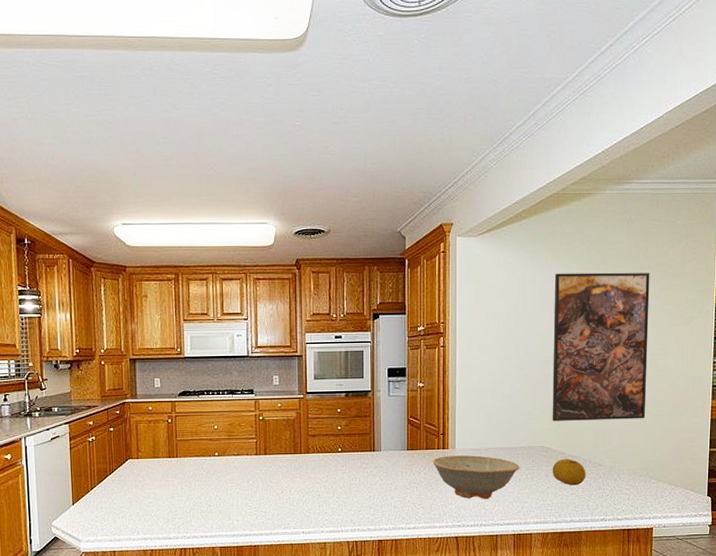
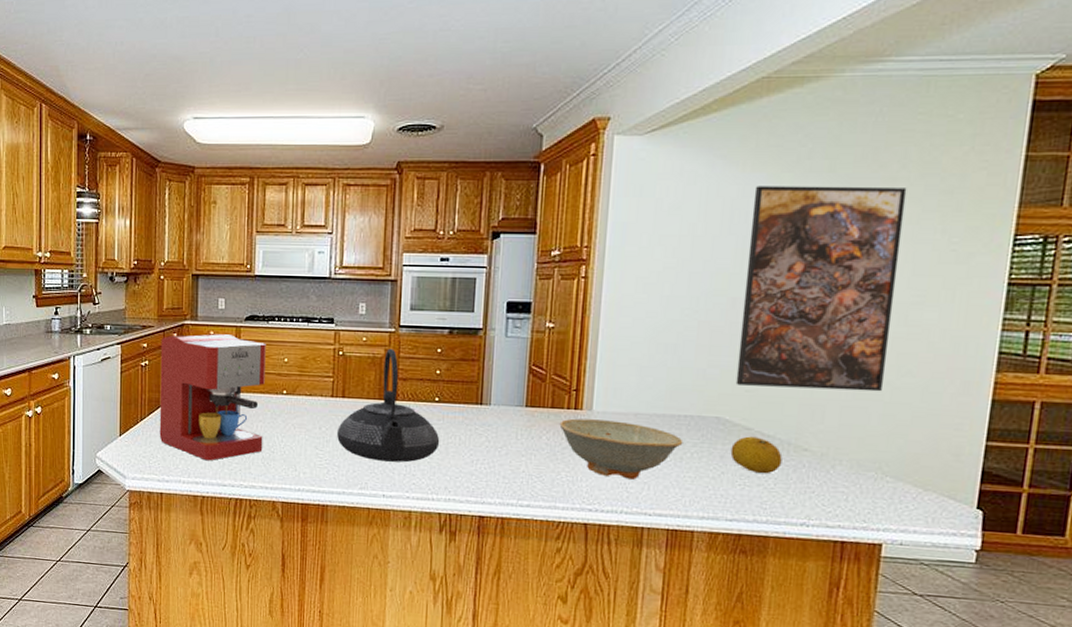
coffee maker: none [105,408,201,519] -> present [159,333,266,461]
teapot: none [262,411,344,504] -> present [337,348,440,463]

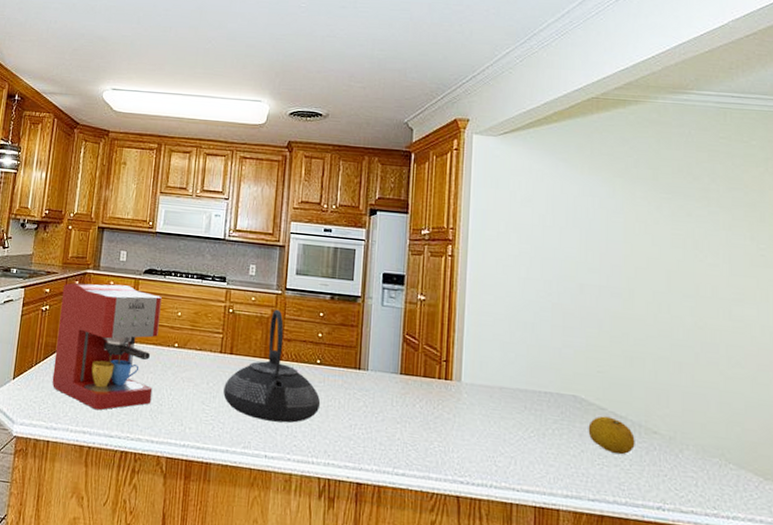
dish: present [559,418,683,480] -> none [431,388,545,453]
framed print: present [735,186,907,392] -> none [588,187,718,380]

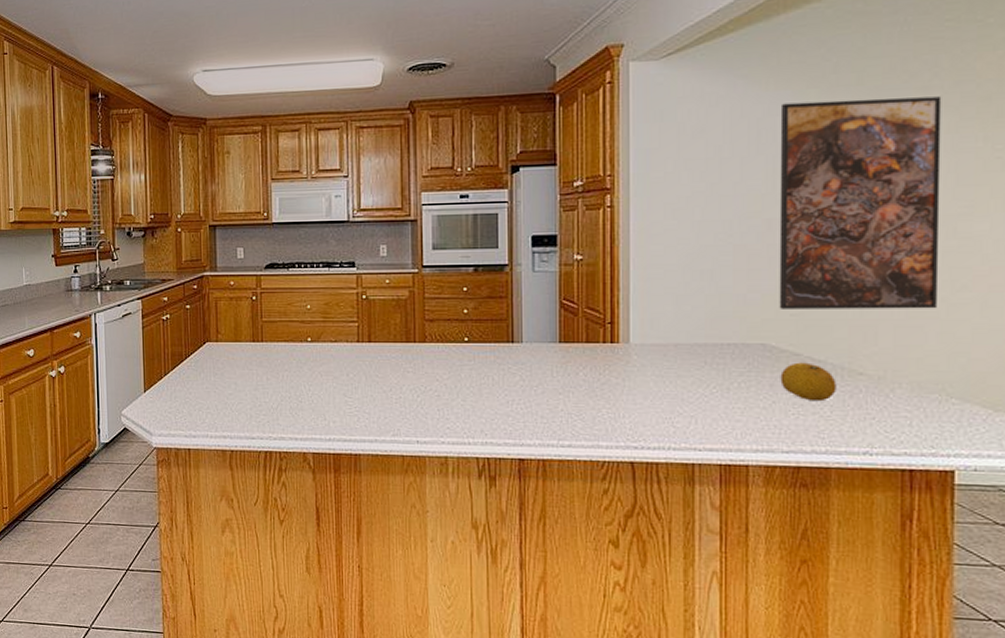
coffee maker: present [52,283,162,410] -> none [181,282,290,414]
teapot: present [223,309,321,423] -> none [366,289,472,406]
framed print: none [588,187,718,380] -> present [779,96,942,309]

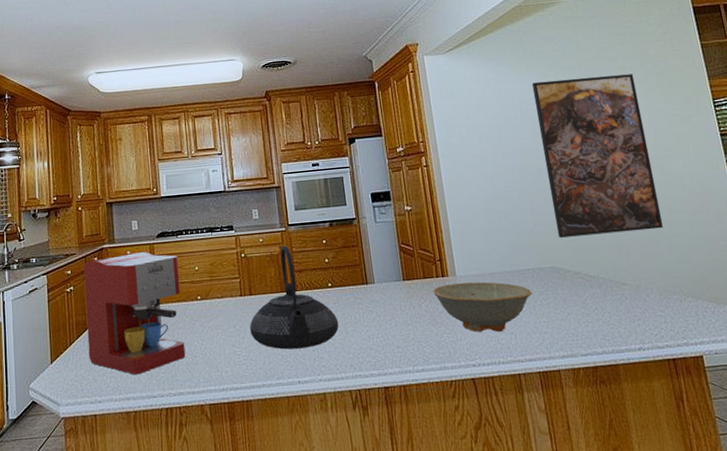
coffee maker: none [181,282,290,414] -> present [83,251,186,375]
teapot: none [366,289,472,406] -> present [250,245,339,350]
dish: none [596,352,729,413] -> present [432,282,533,332]
fruit: present [780,362,837,402] -> none [569,279,610,310]

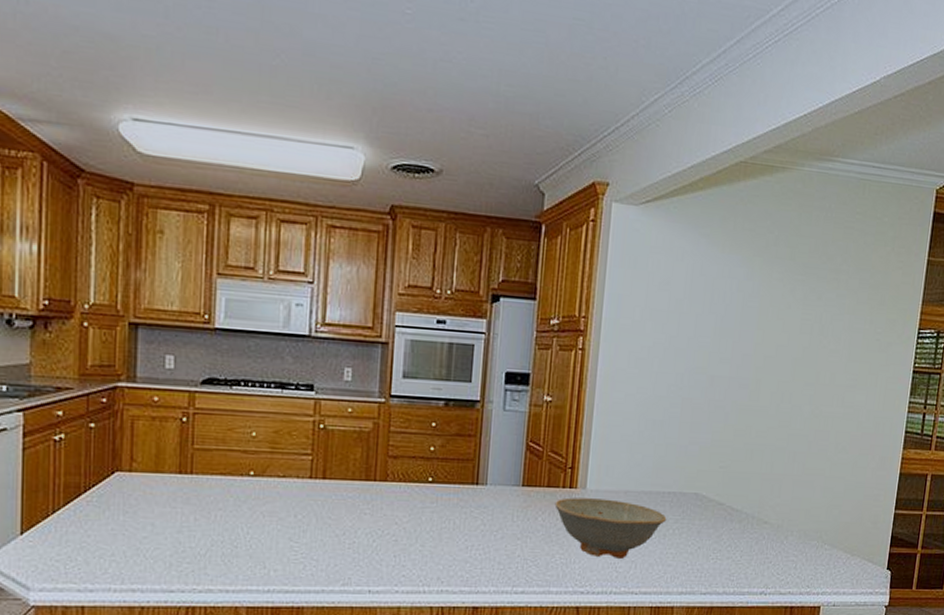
coffee maker: present [83,251,186,375] -> none [80,399,229,562]
teapot: present [250,245,339,350] -> none [316,421,433,552]
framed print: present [531,74,664,238] -> none [711,267,847,467]

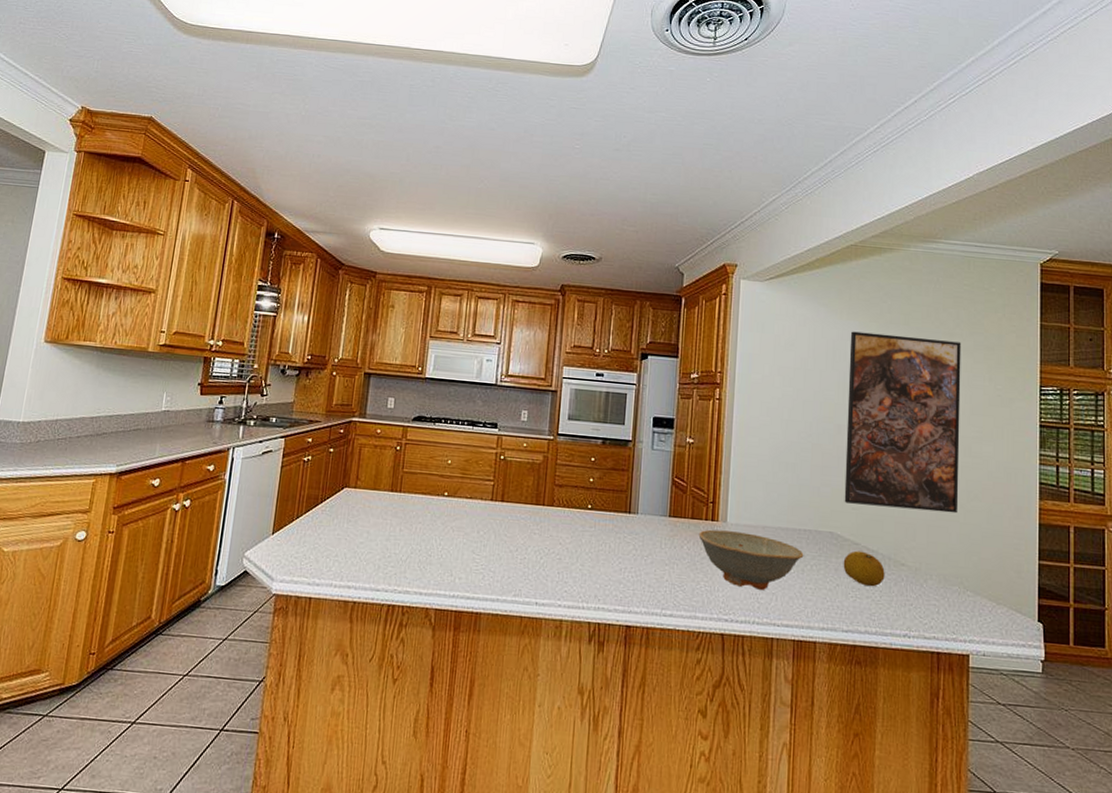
fruit: none [706,511,748,547] -> present [843,550,885,587]
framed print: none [711,267,847,467] -> present [844,331,962,514]

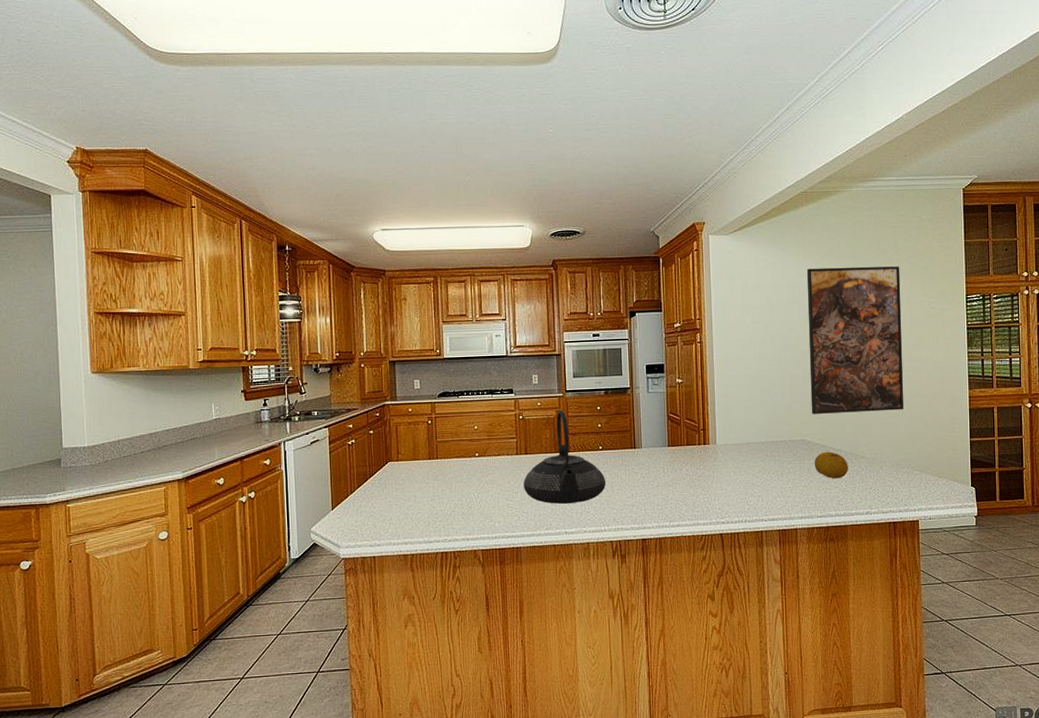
teapot: none [494,455,592,569] -> present [523,410,606,504]
dish: present [698,529,804,590] -> none [694,450,782,495]

